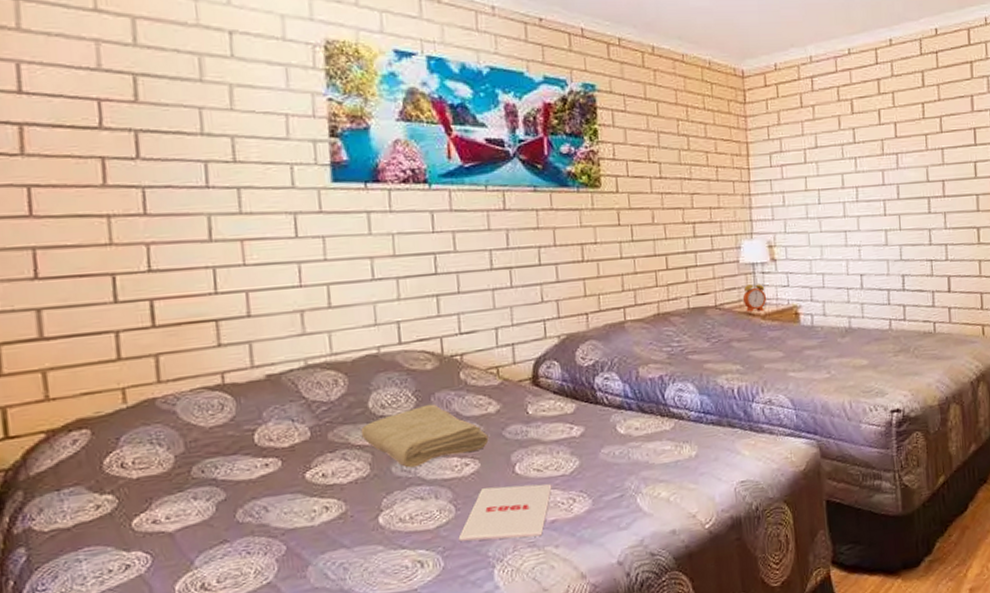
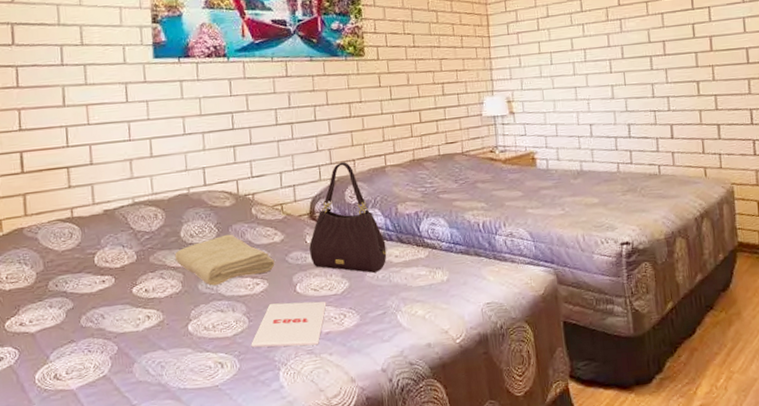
handbag: none [531,316,626,449] -> present [309,162,387,273]
alarm clock: present [742,282,766,312] -> none [485,132,506,158]

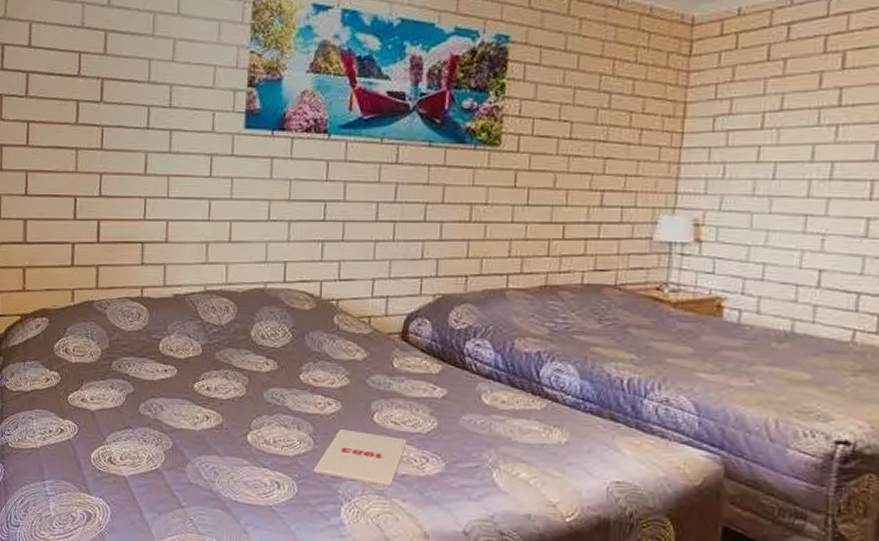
towel: present [174,234,275,286] -> none [242,341,353,397]
handbag: present [309,162,387,273] -> none [395,277,492,417]

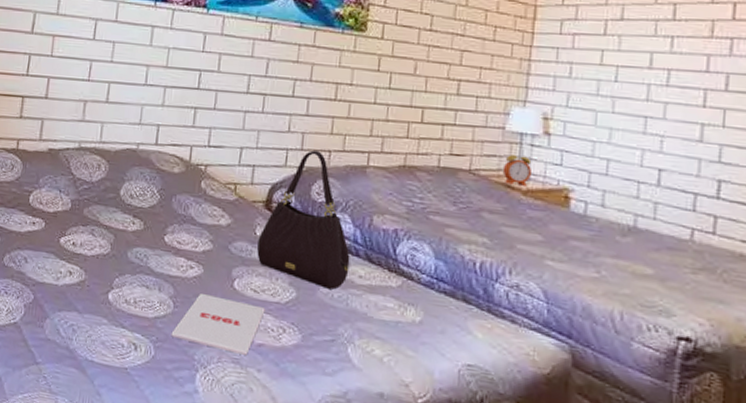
handbag: none [395,277,492,417] -> present [257,150,350,290]
alarm clock: none [650,265,682,299] -> present [502,153,532,188]

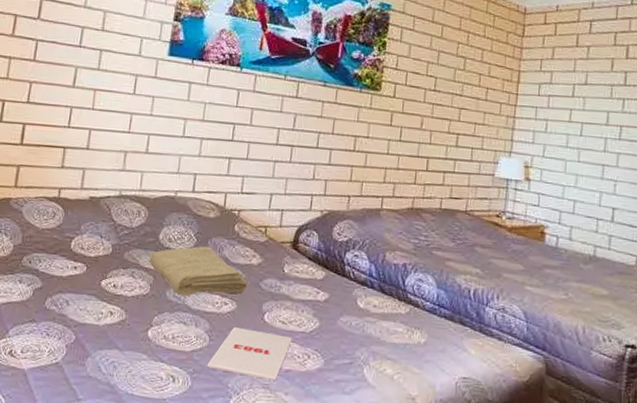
towel: none [109,203,216,258] -> present [149,246,248,296]
handbag: present [257,150,350,290] -> none [285,196,366,318]
alarm clock: present [502,153,532,188] -> none [492,196,516,225]

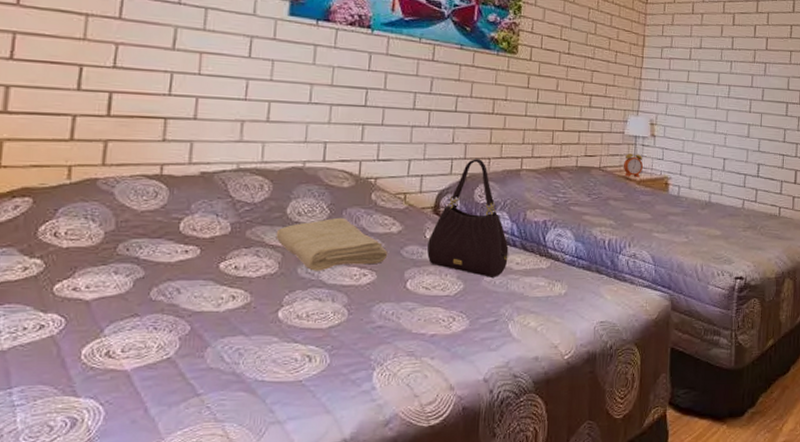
magazine: present [206,327,292,381] -> none [346,298,437,347]
handbag: none [285,196,366,318] -> present [427,159,509,277]
alarm clock: none [492,196,516,225] -> present [623,152,643,178]

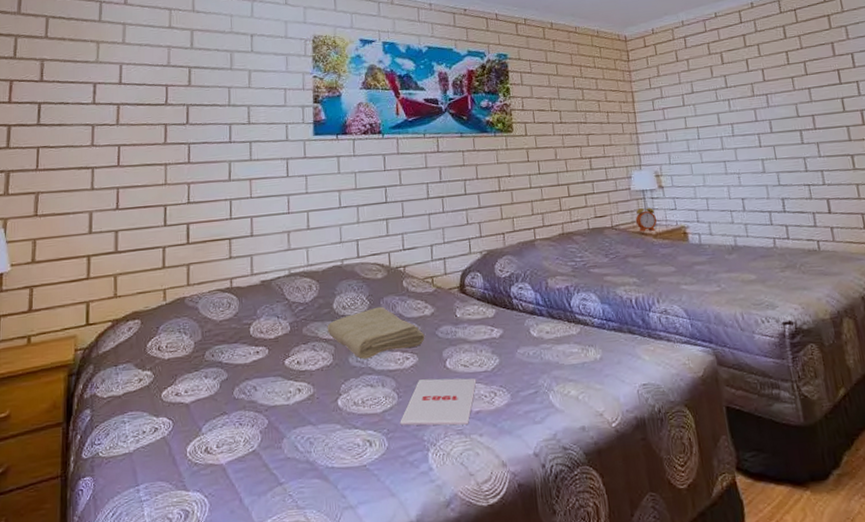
magazine: none [346,298,437,347] -> present [400,378,477,426]
handbag: present [427,159,509,277] -> none [459,235,538,349]

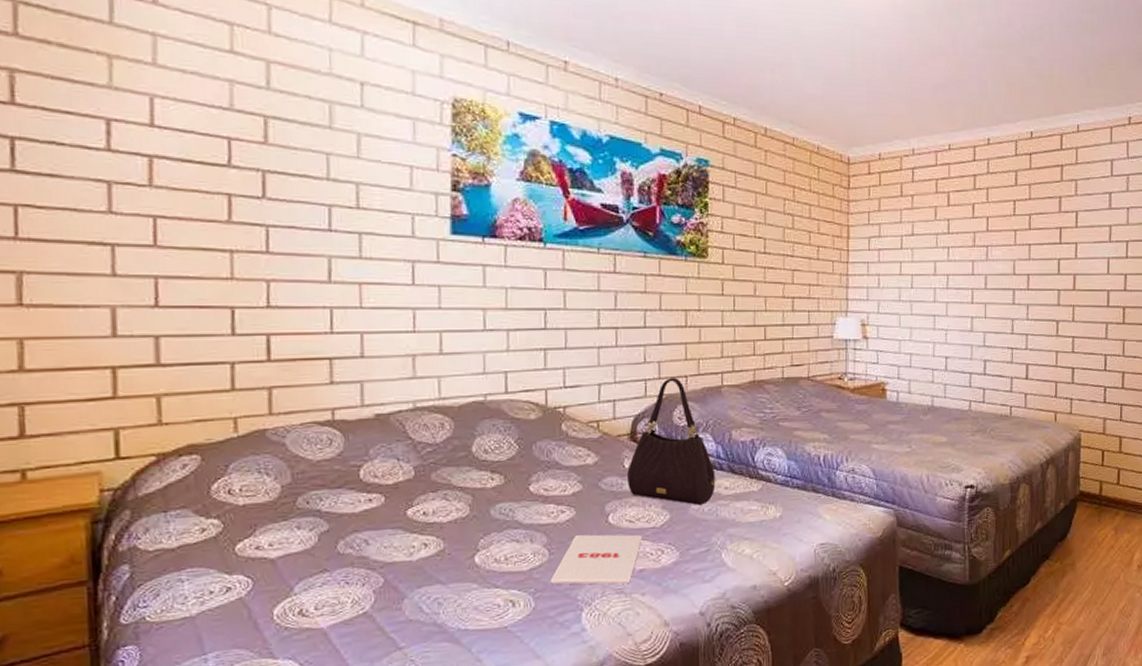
towel: present [327,306,425,359] -> none [463,452,585,512]
handbag: none [459,235,538,349] -> present [627,378,716,505]
alarm clock: present [635,206,657,232] -> none [834,358,856,386]

